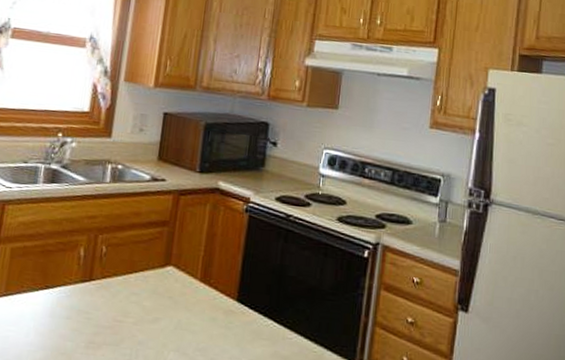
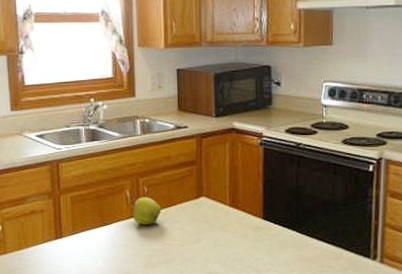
apple: none [82,258,119,294] -> present [131,197,162,225]

